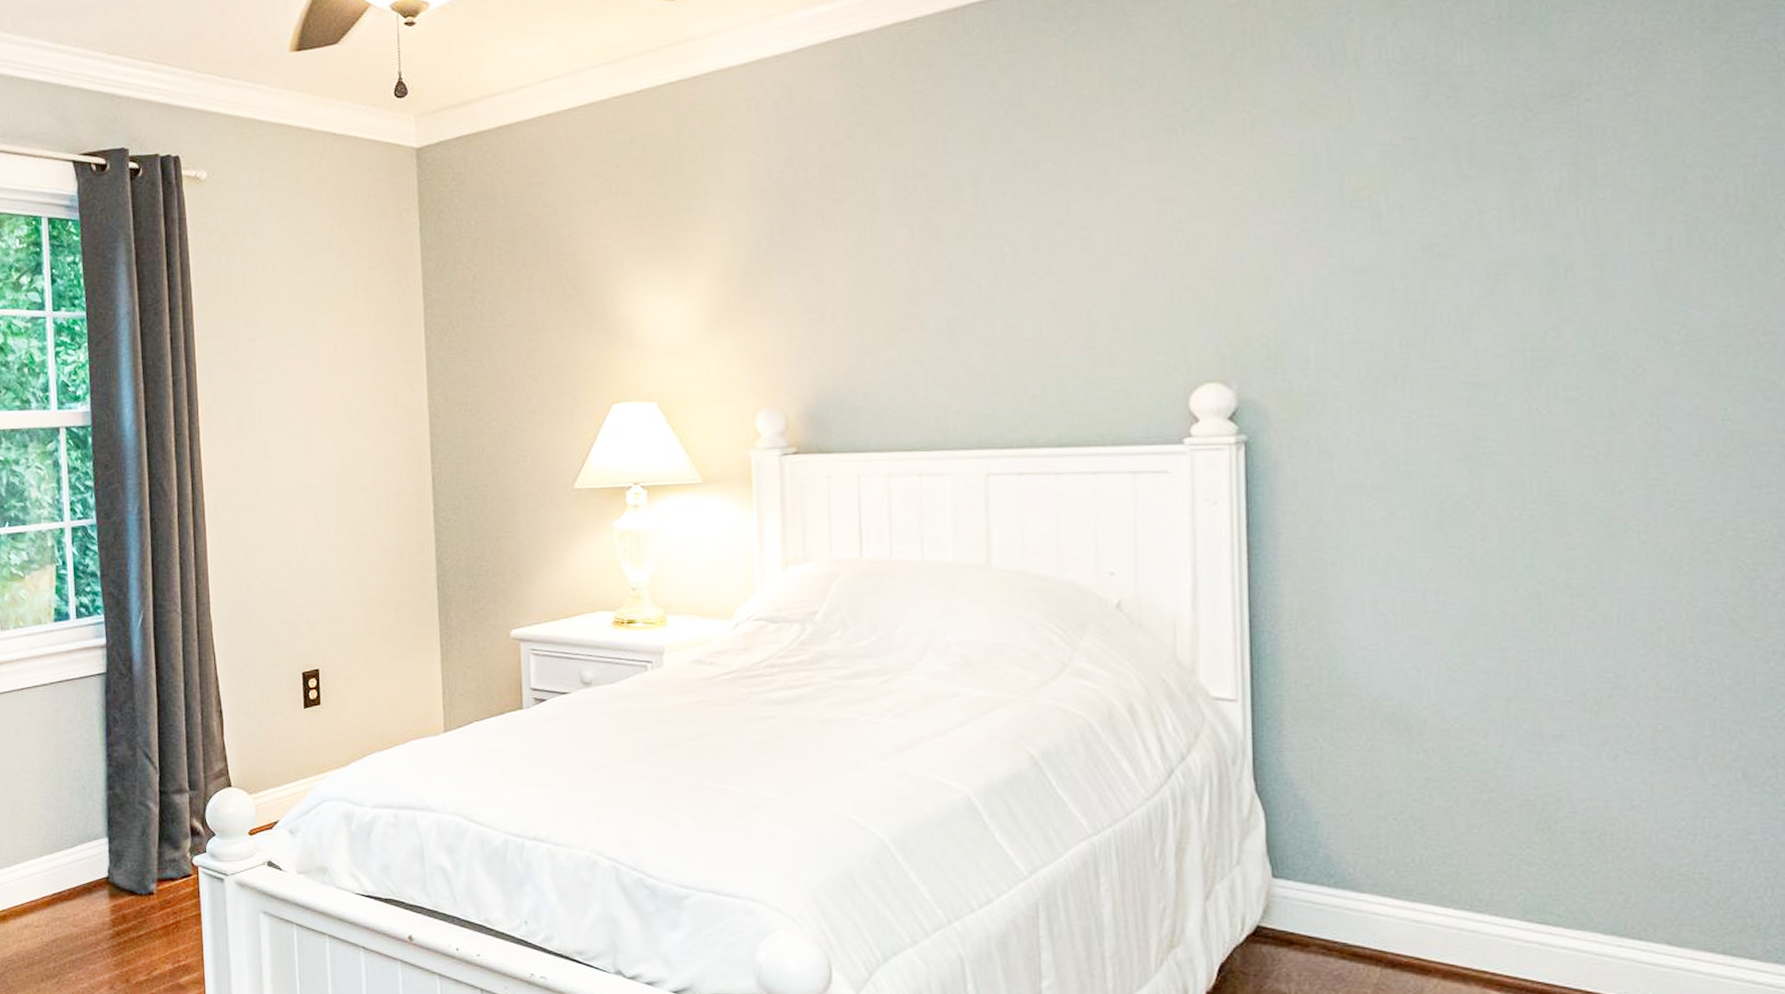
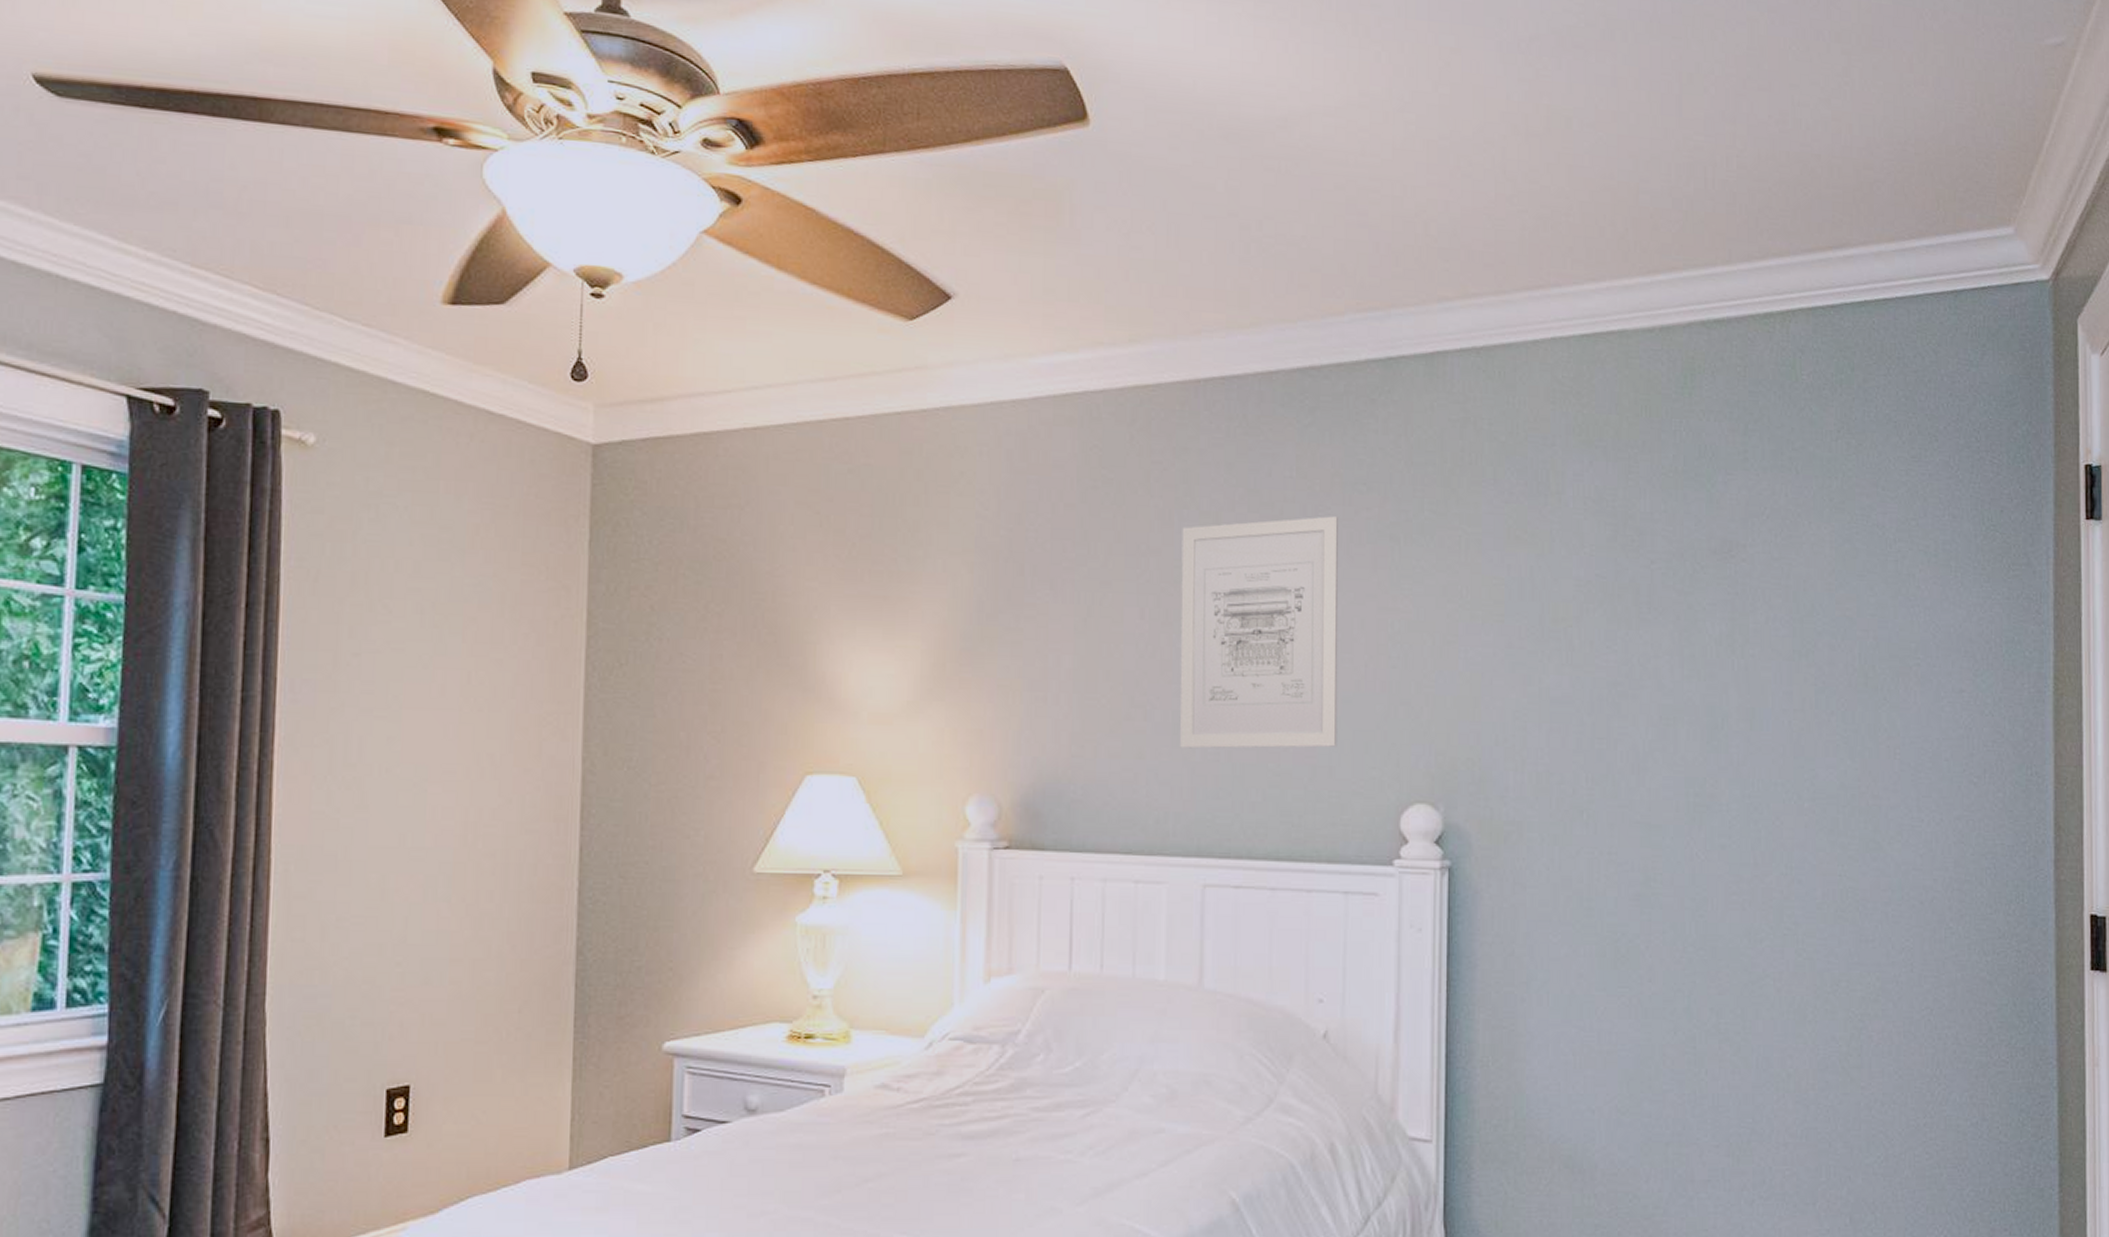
wall art: none [947,117,1118,352] -> present [1180,516,1339,749]

